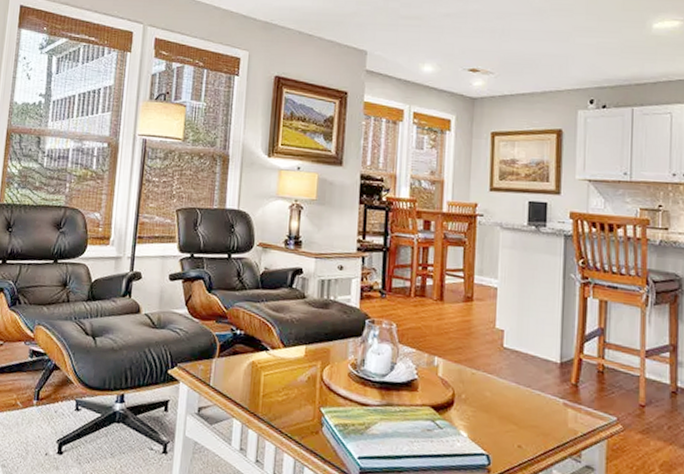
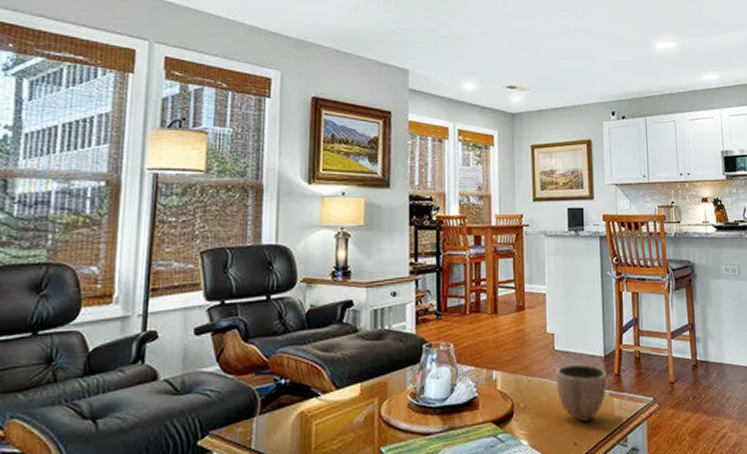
decorative bowl: none [502,364,562,428] -> present [556,363,607,423]

